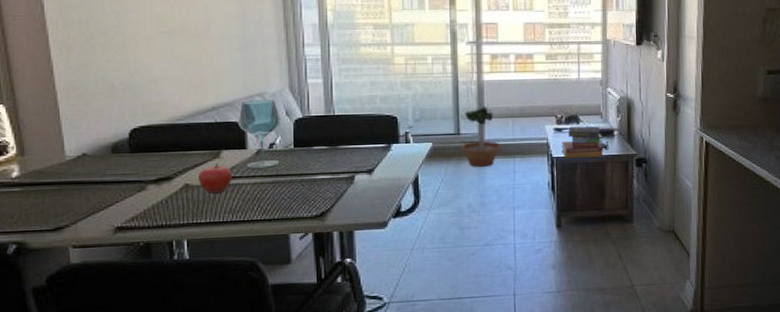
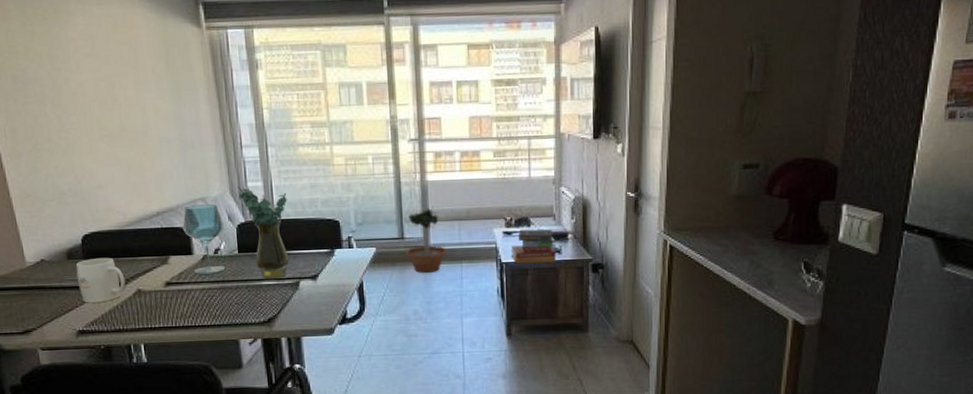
mug: none [120,151,172,198] -> present [75,257,126,303]
fruit: present [197,164,233,194] -> none [148,269,182,299]
vase: none [297,82,347,174] -> present [238,186,289,280]

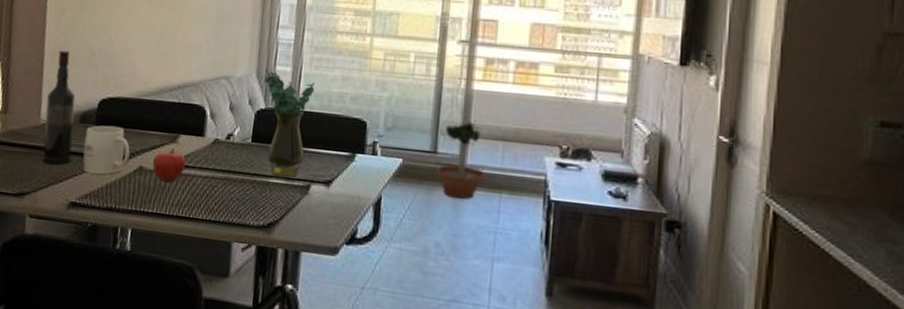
wine bottle: none [26,194,68,302] -> present [42,50,76,166]
fruit: none [148,269,182,299] -> present [152,149,186,182]
wine glass: present [183,204,226,276] -> none [200,82,244,163]
books: present [511,229,557,264] -> none [563,163,622,211]

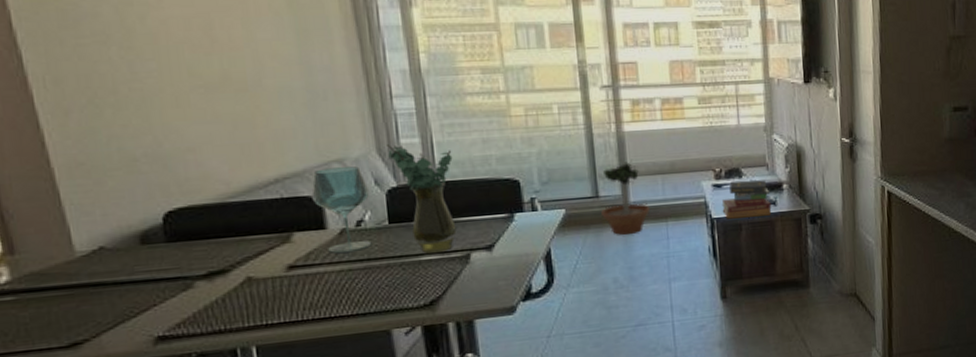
wine bottle: present [42,50,76,166] -> none [75,162,141,303]
mug: present [82,125,130,175] -> none [153,238,229,300]
fruit: present [152,149,186,182] -> none [263,249,310,287]
wine glass: none [200,82,244,163] -> present [311,166,372,255]
books: none [563,163,622,211] -> present [721,180,772,219]

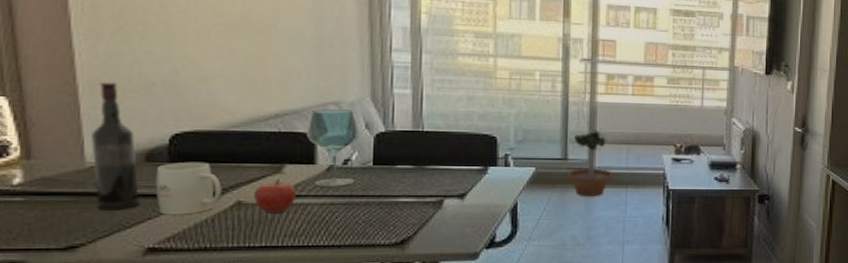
wine bottle: none [75,162,141,303] -> present [90,82,139,212]
mug: none [153,238,229,300] -> present [155,161,222,215]
fruit: none [263,249,310,287] -> present [253,179,297,213]
vase: present [387,143,457,254] -> none [381,92,439,197]
books: present [721,180,772,219] -> none [679,157,725,192]

